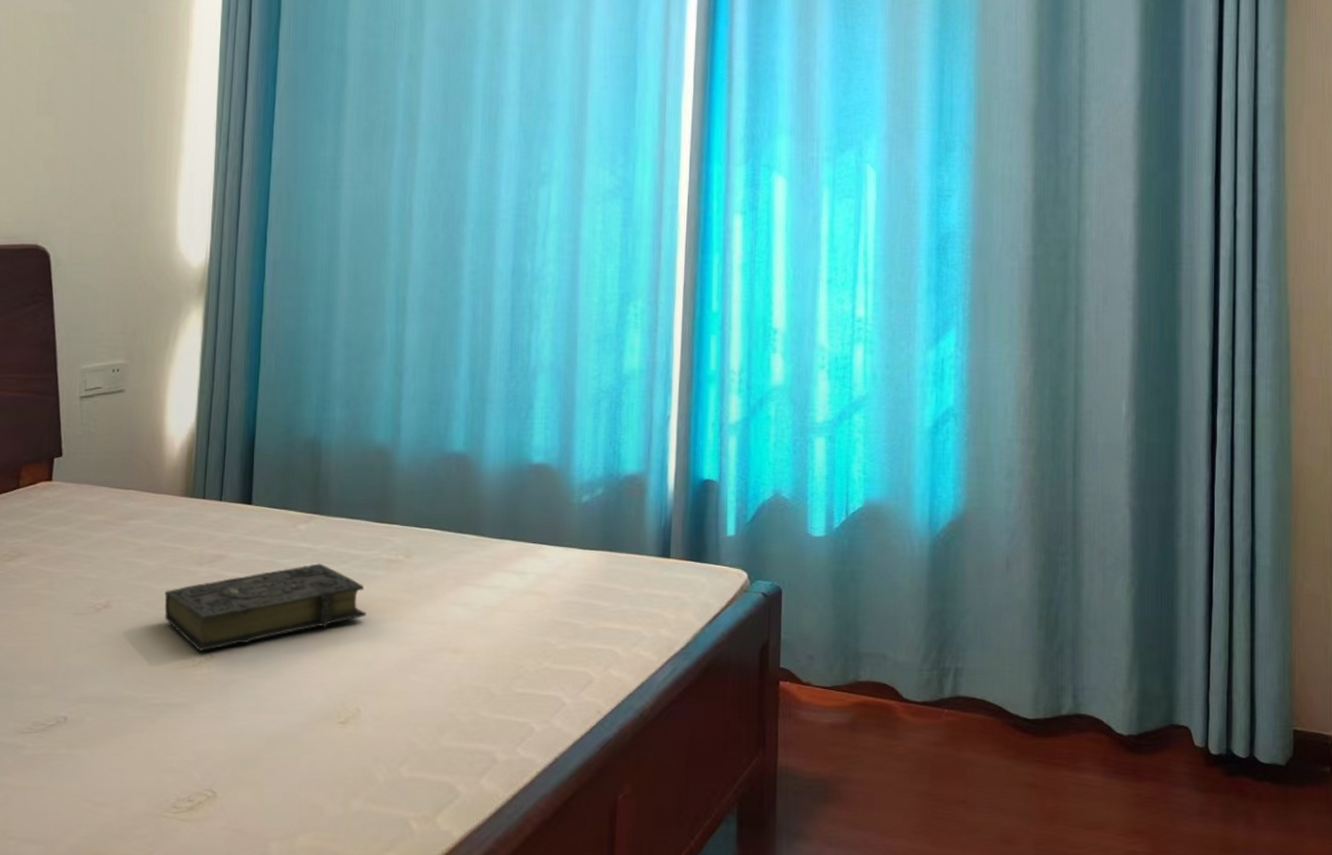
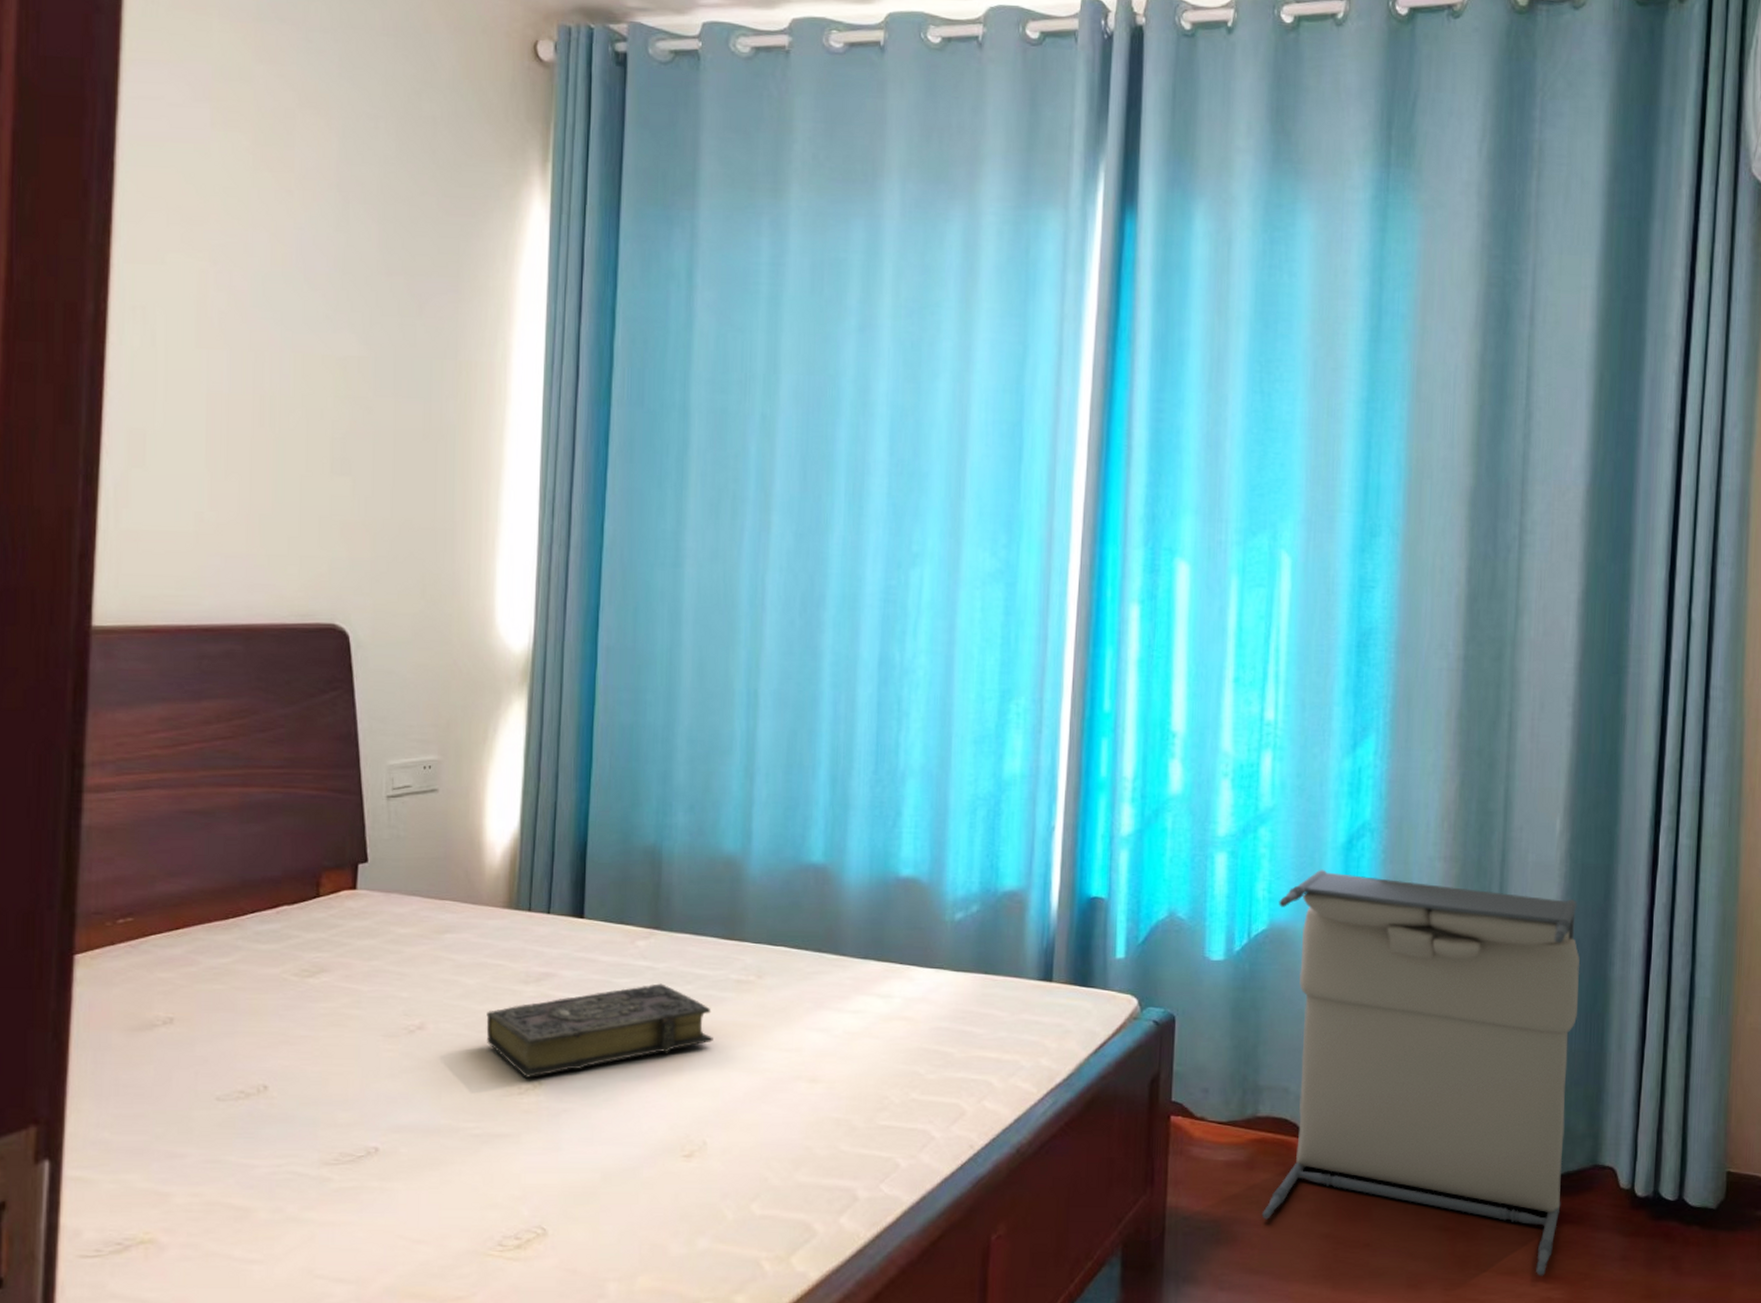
laundry hamper: none [865,452,1150,831] -> present [1261,869,1581,1276]

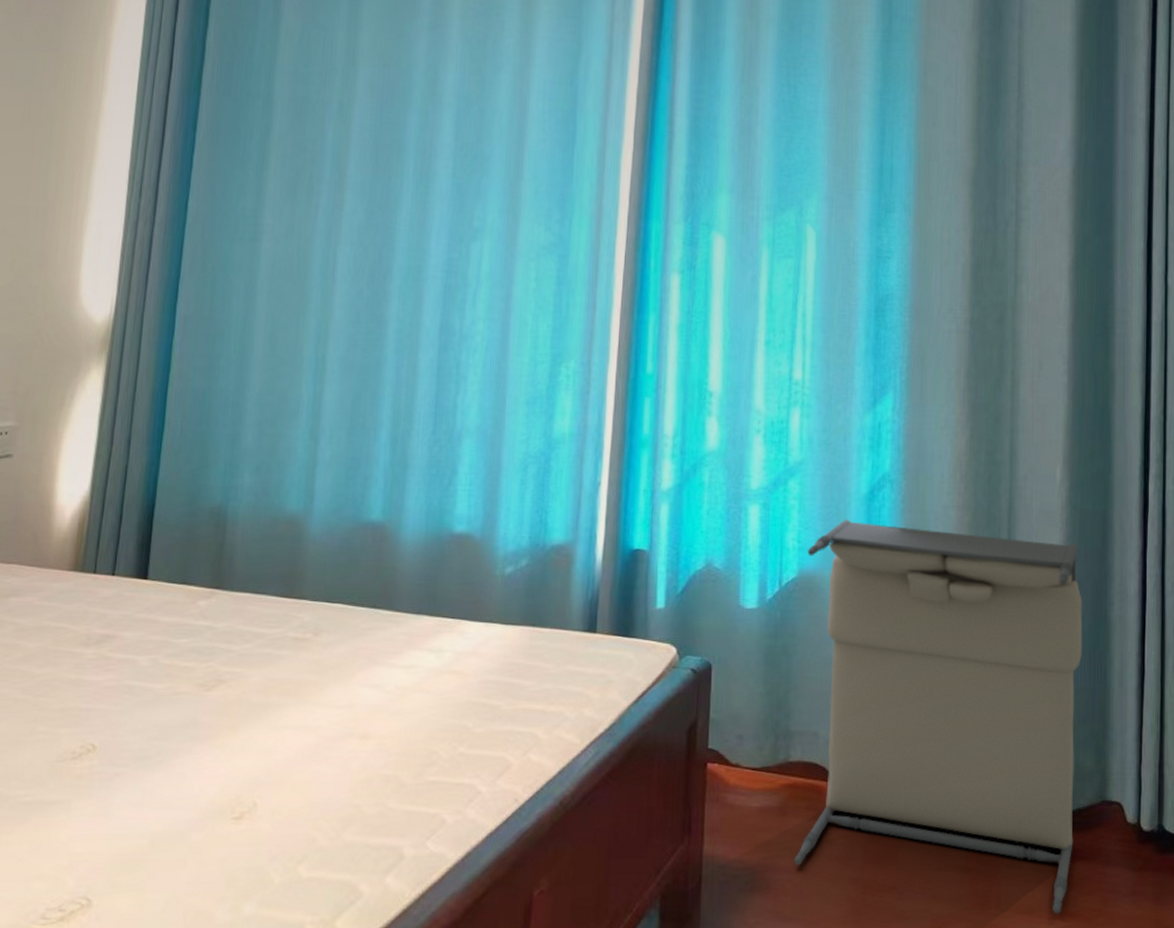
book: present [486,983,713,1078] -> none [43,643,268,742]

